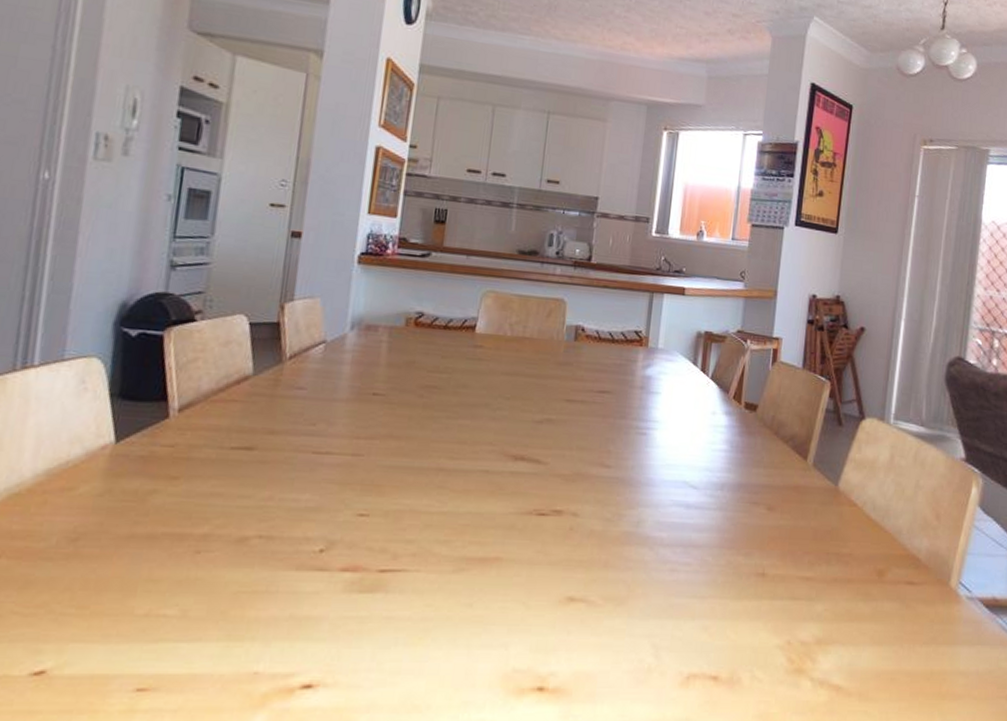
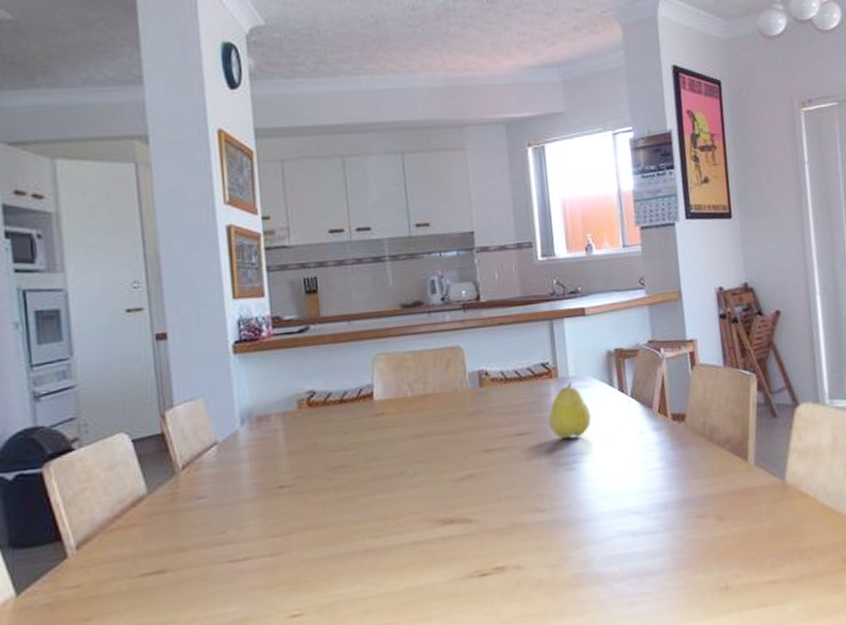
fruit: none [630,352,671,405] -> present [548,381,591,439]

